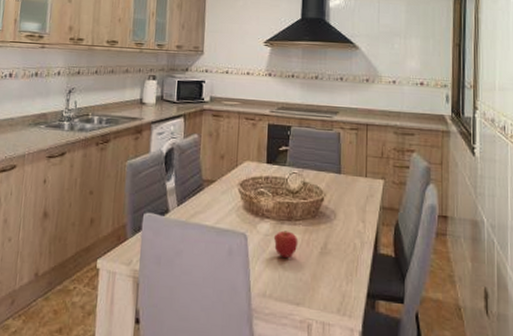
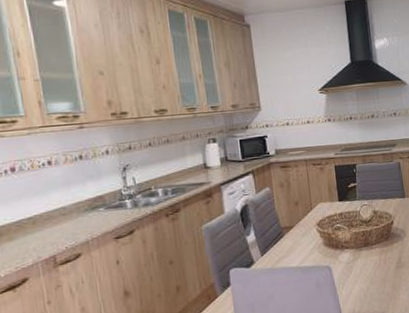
apple: present [273,230,299,258] -> none [354,255,377,278]

